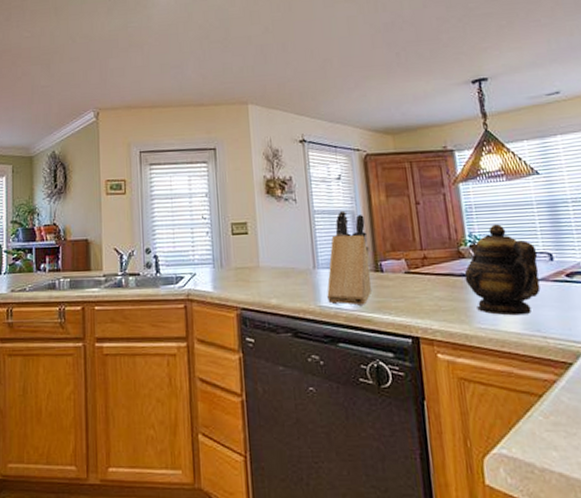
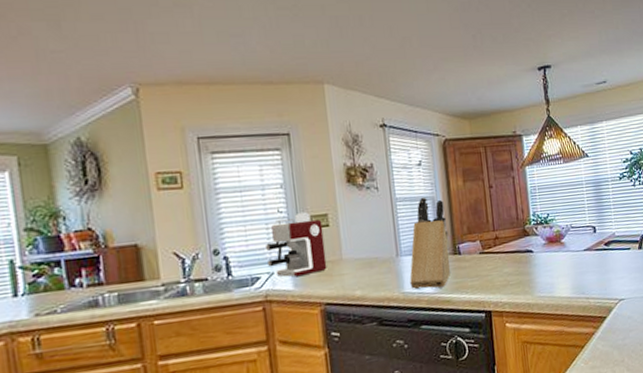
coffee maker: none [190,219,245,280] -> present [266,211,327,278]
teapot: present [464,224,541,316] -> none [528,203,586,284]

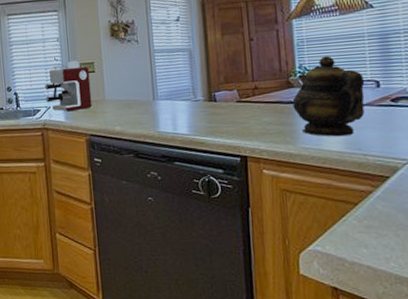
knife block: present [409,197,450,289] -> none [165,49,205,131]
teapot: none [528,203,586,284] -> present [292,56,365,137]

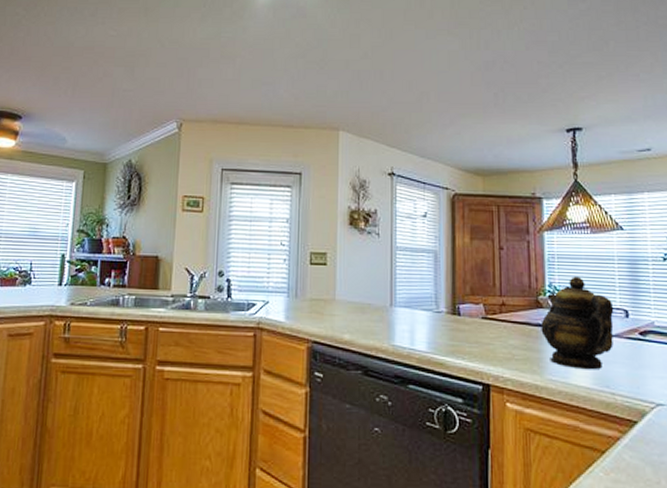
coffee maker: present [45,60,92,112] -> none [263,247,320,310]

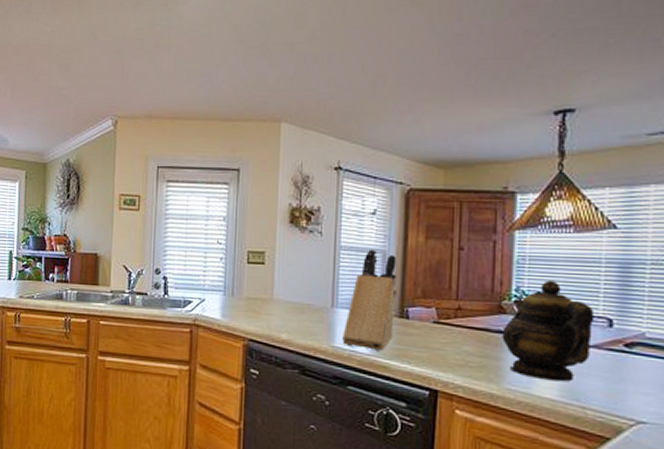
knife block: none [402,249,449,348] -> present [342,249,397,351]

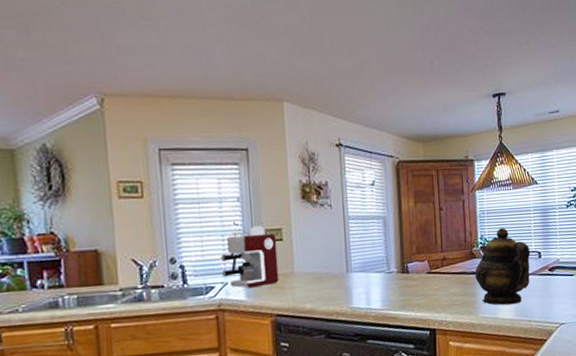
coffee maker: none [200,246,258,308] -> present [221,225,279,288]
knife block: present [342,249,397,351] -> none [358,216,398,305]

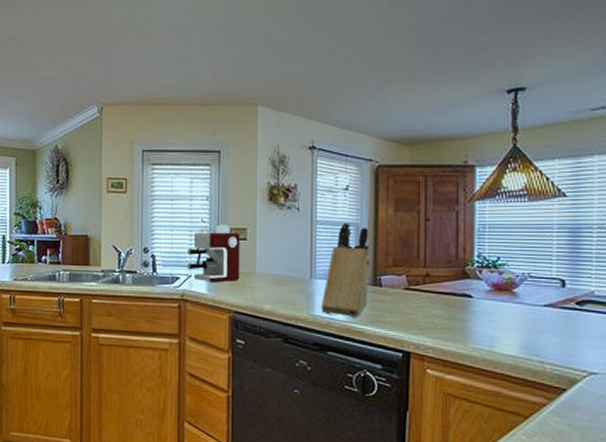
knife block: none [358,216,398,305] -> present [321,222,370,317]
teapot: present [475,228,531,305] -> none [467,246,549,339]

